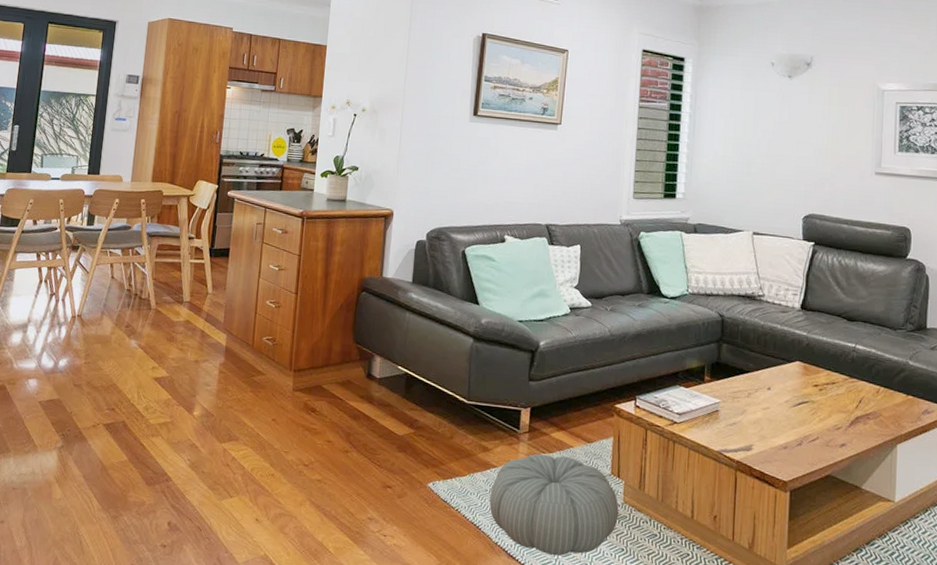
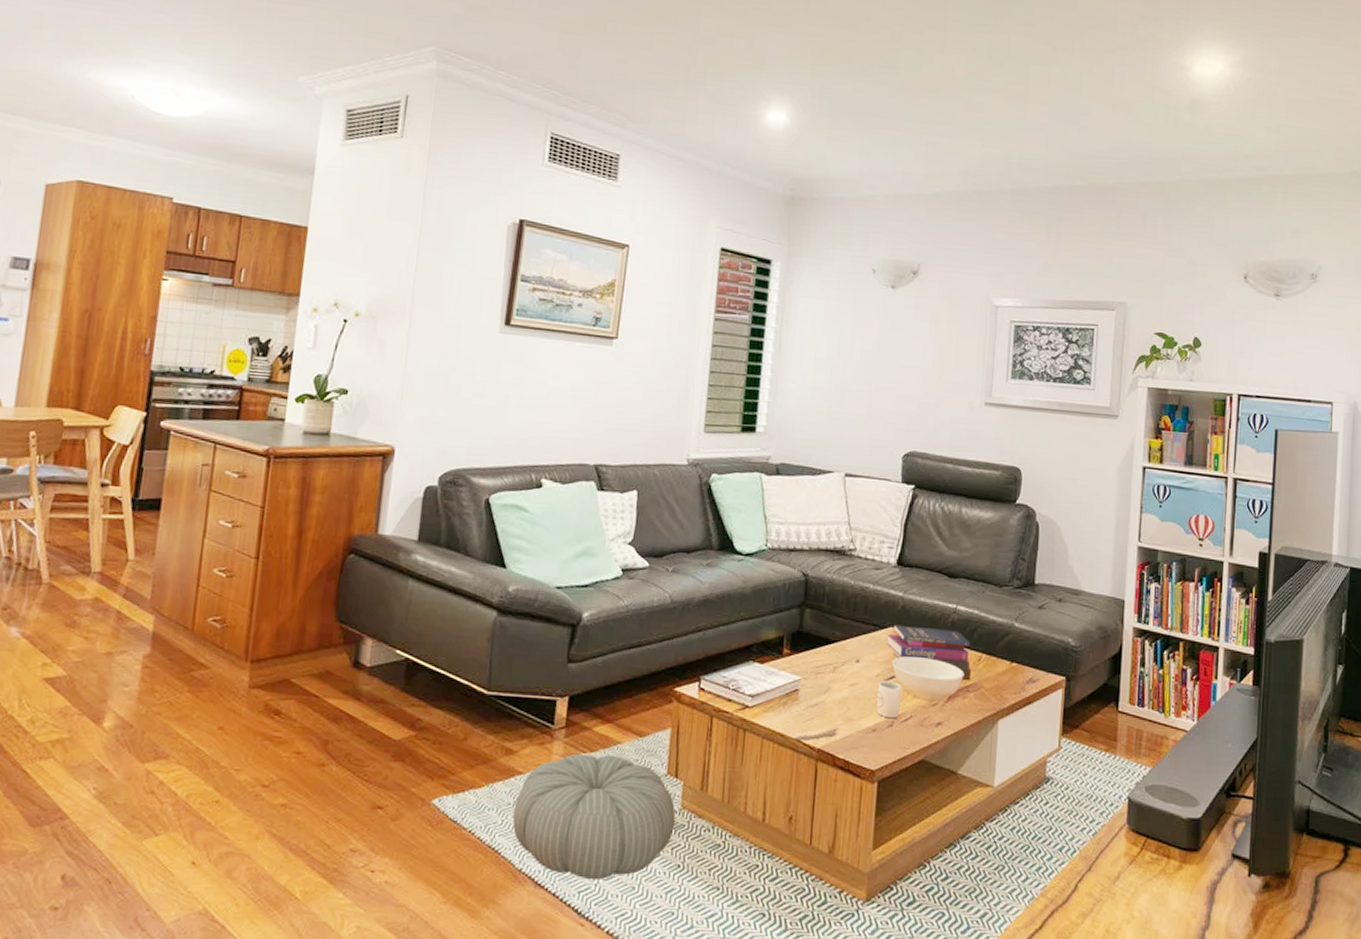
mug: none [786,406,809,439] -> present [876,680,902,719]
books: none [793,359,871,410] -> present [886,624,972,681]
bowl: none [799,386,865,426] -> present [892,656,965,702]

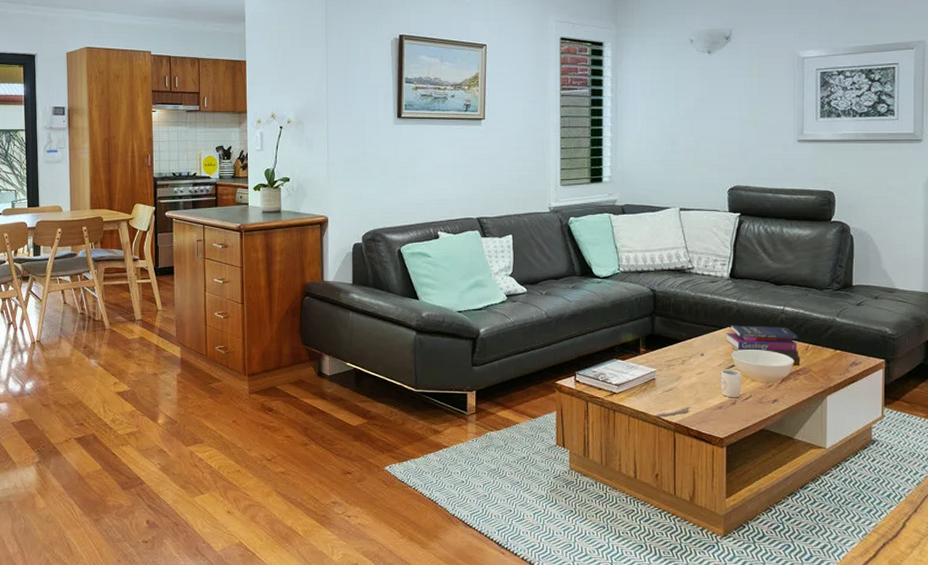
pouf: present [512,753,676,880] -> none [444,432,566,522]

